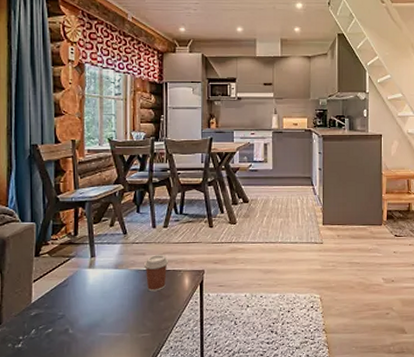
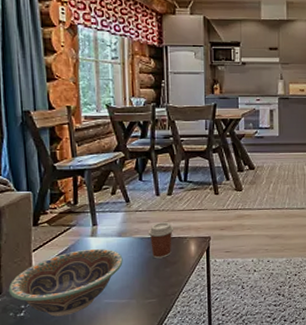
decorative bowl: none [8,280,119,349] -> present [8,248,123,317]

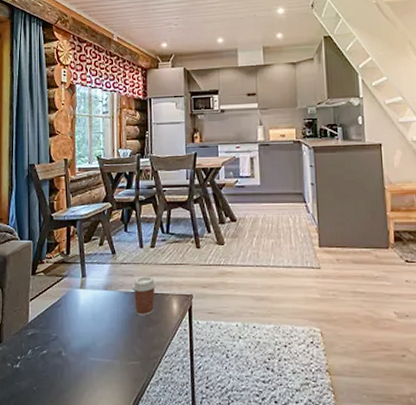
decorative bowl: present [8,248,123,317] -> none [8,301,108,372]

